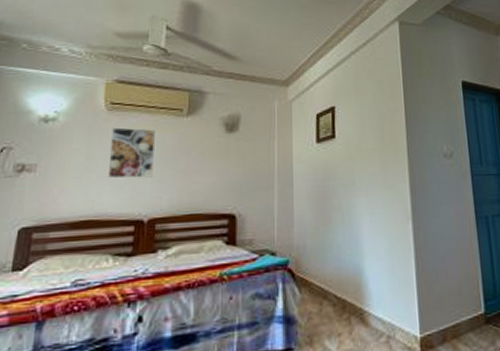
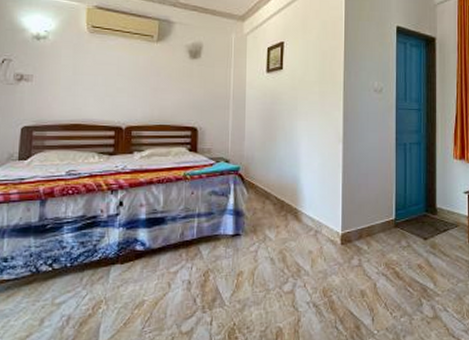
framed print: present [107,127,155,179] -> none [91,48,130,92]

